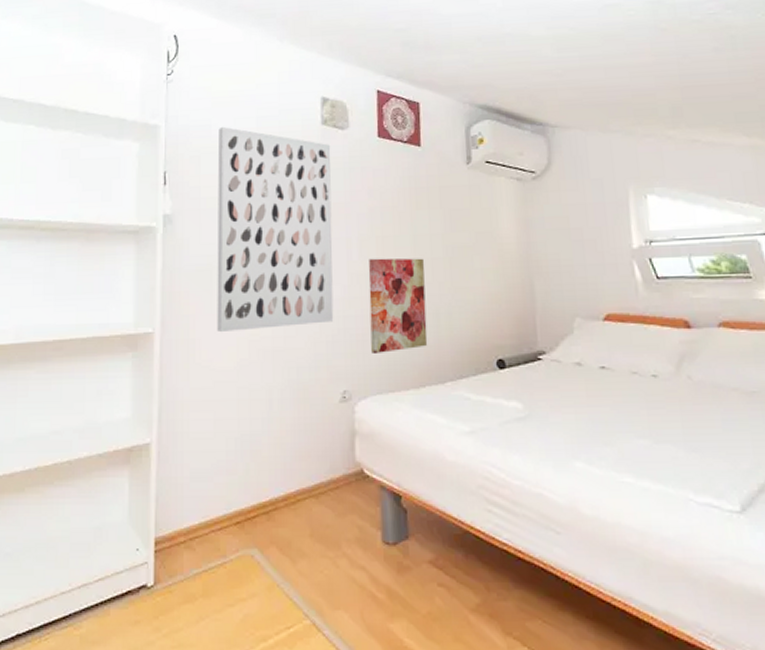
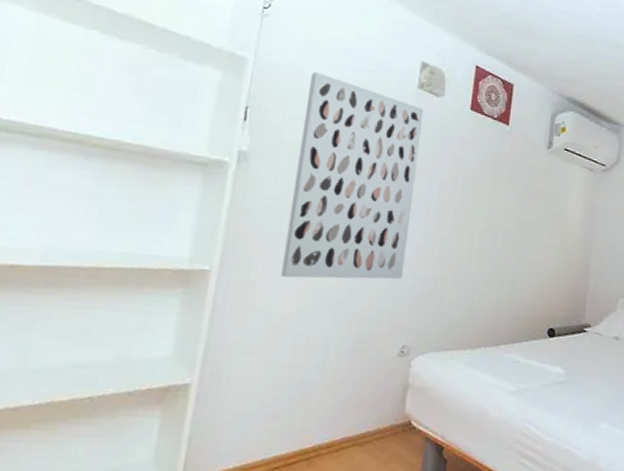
wall art: present [368,258,428,353] -> none [435,223,497,313]

